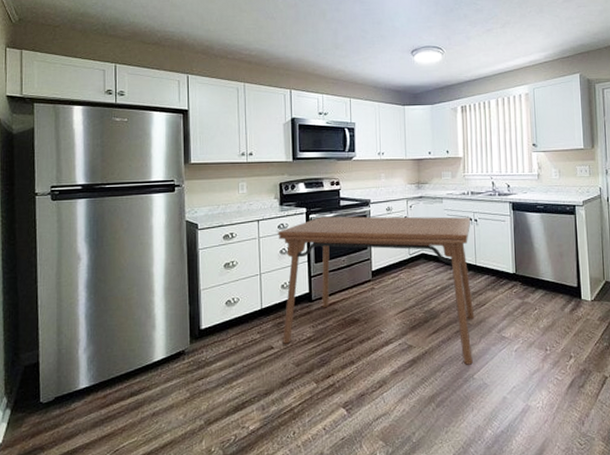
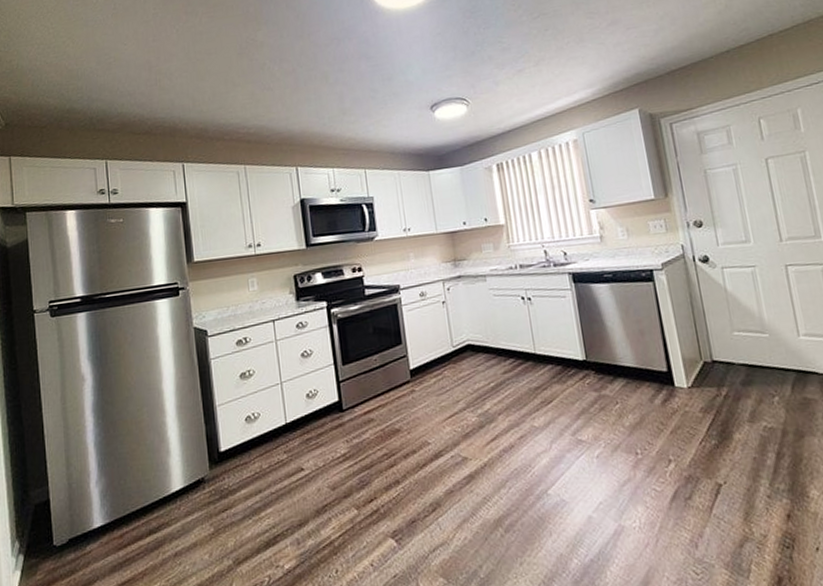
dining table: present [278,216,475,365] -> none [296,295,545,478]

